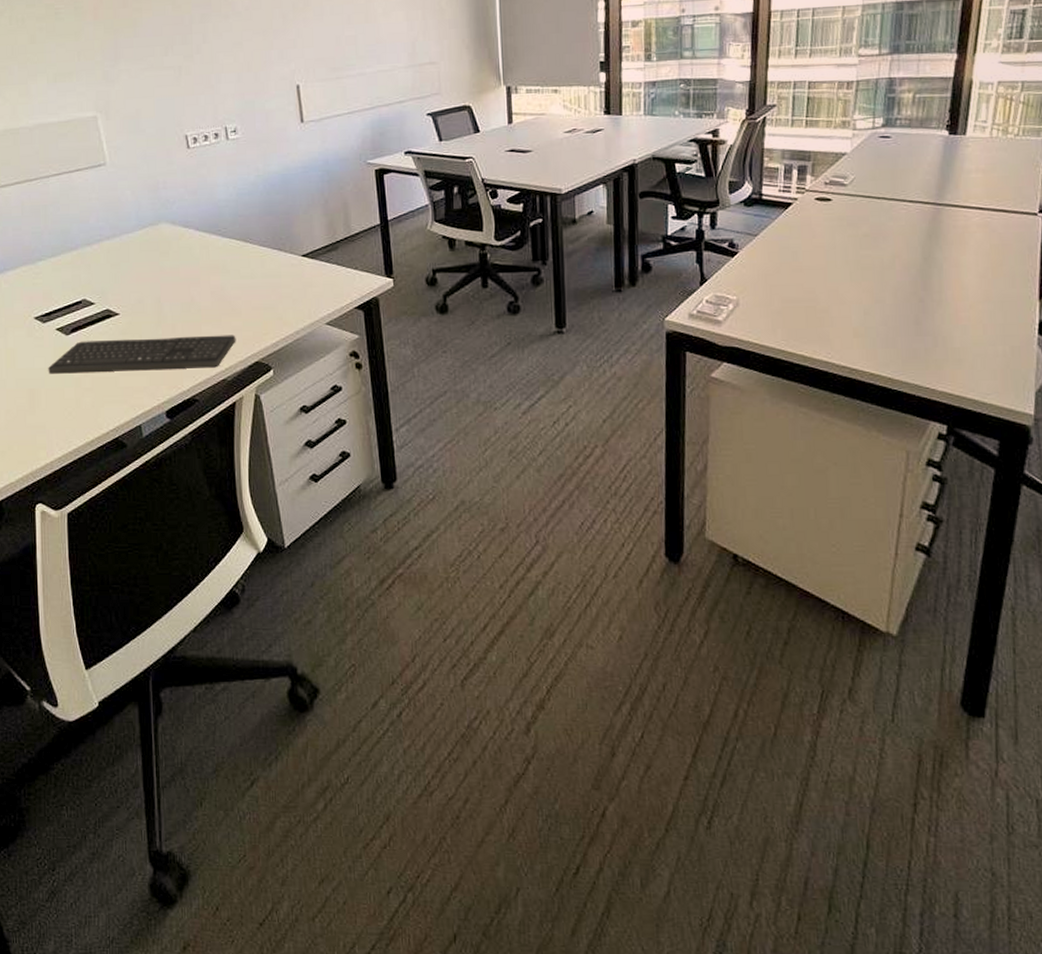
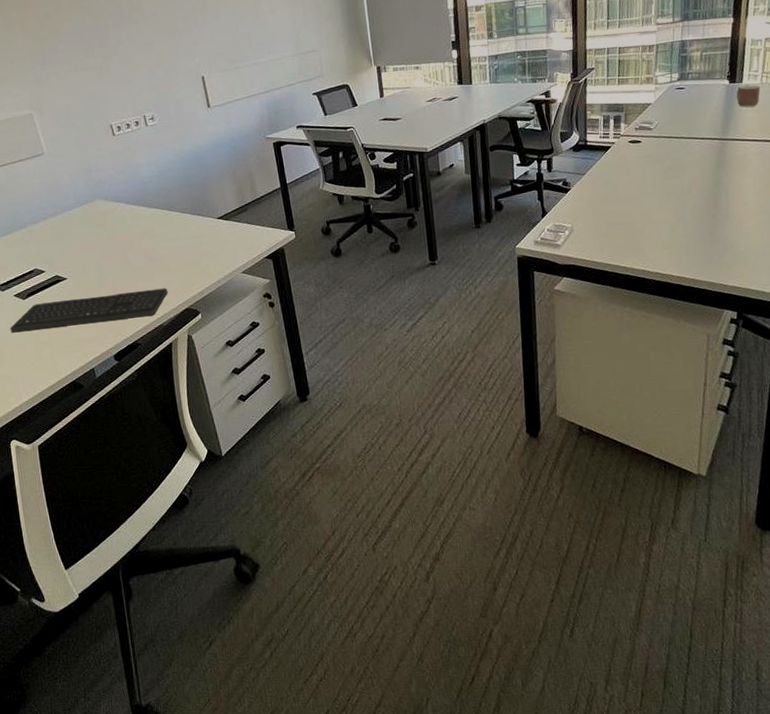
mug: none [957,139,989,166] -> present [736,85,761,108]

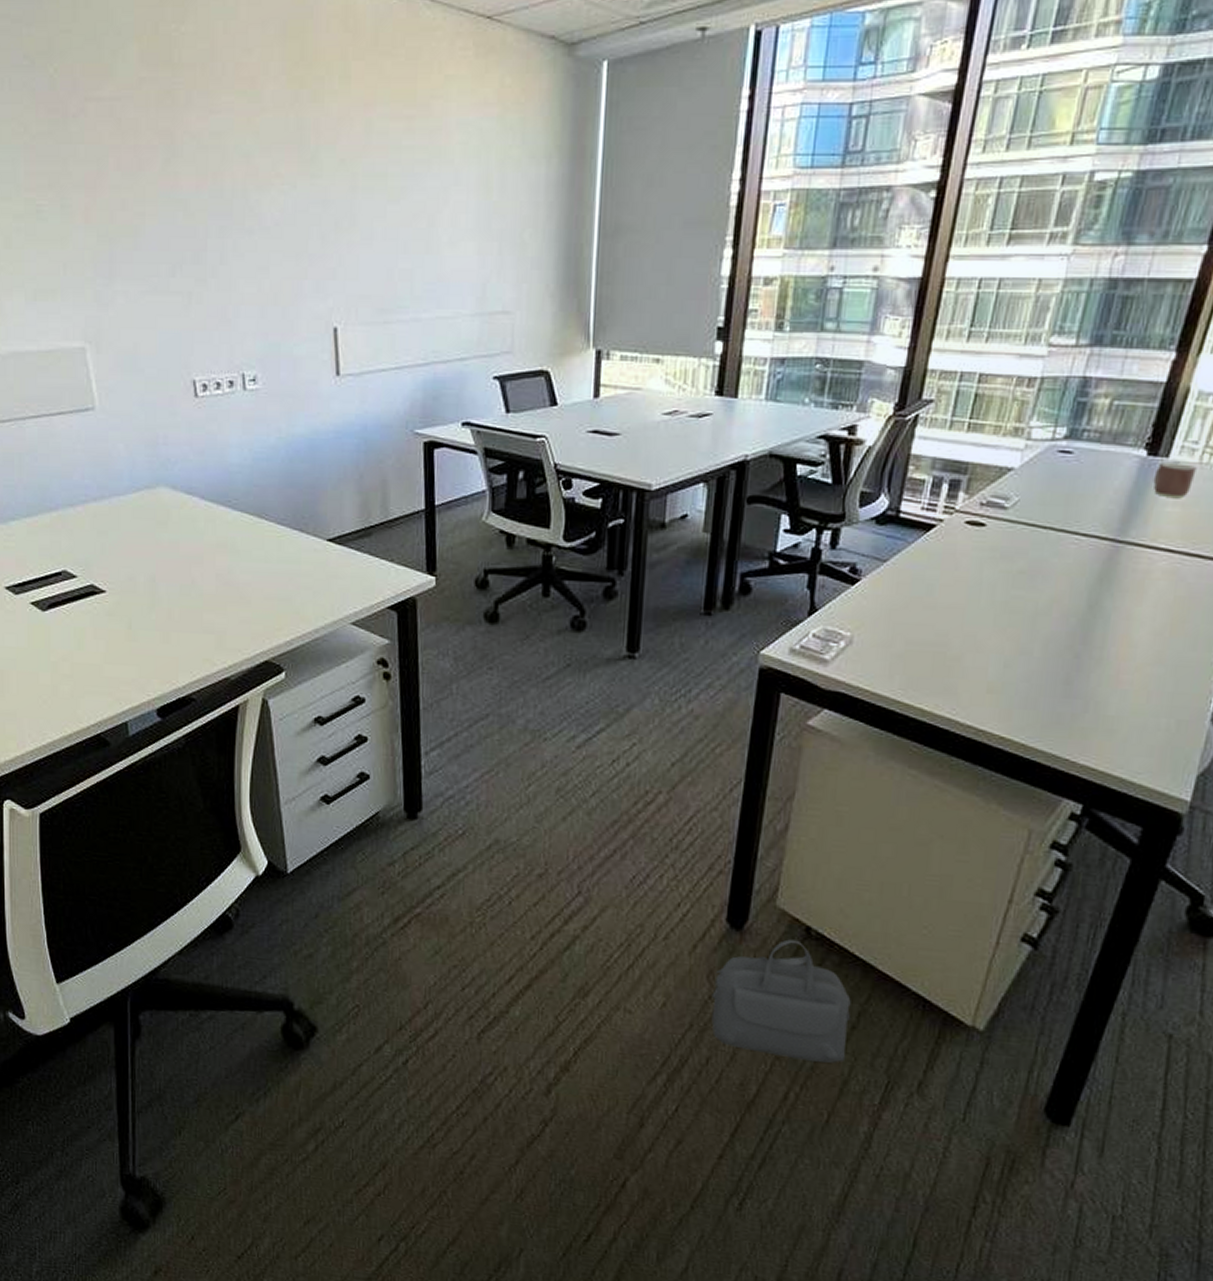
computer keyboard: present [10,288,168,333] -> none [20,619,243,664]
handbag: none [526,437,622,521] -> present [711,939,851,1063]

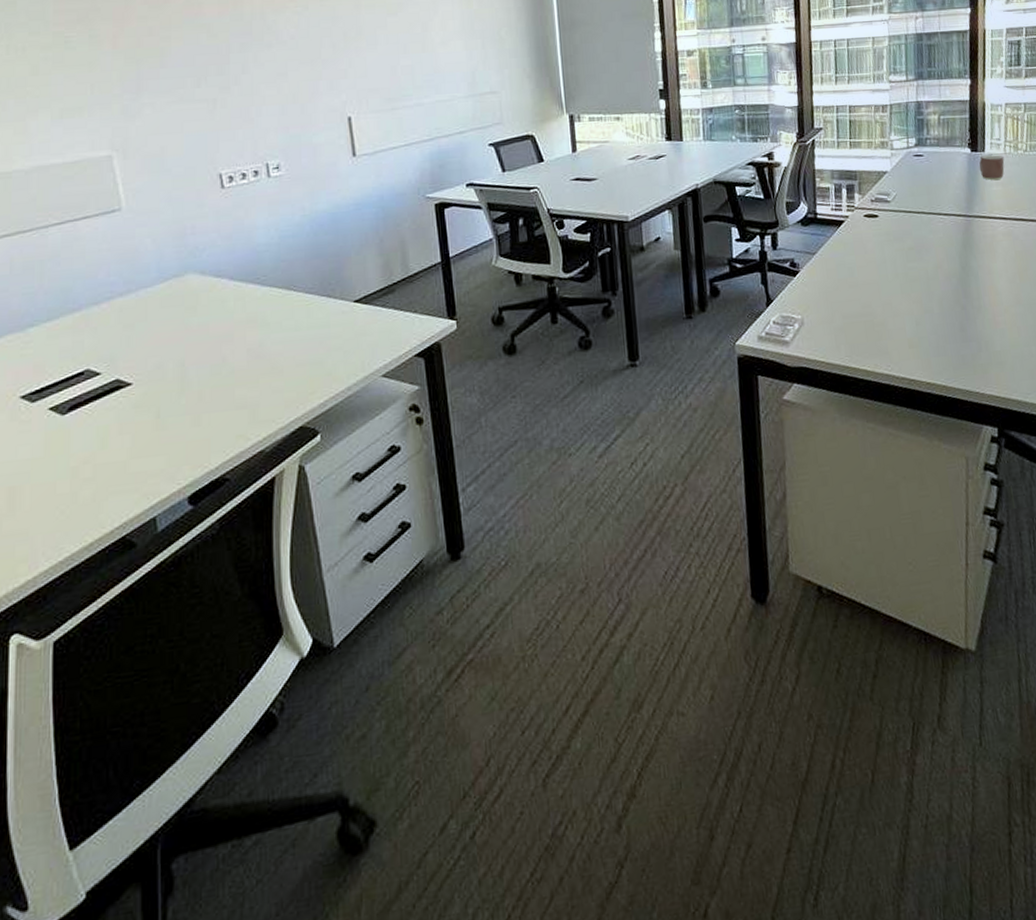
handbag: present [711,939,851,1063] -> none [751,601,875,726]

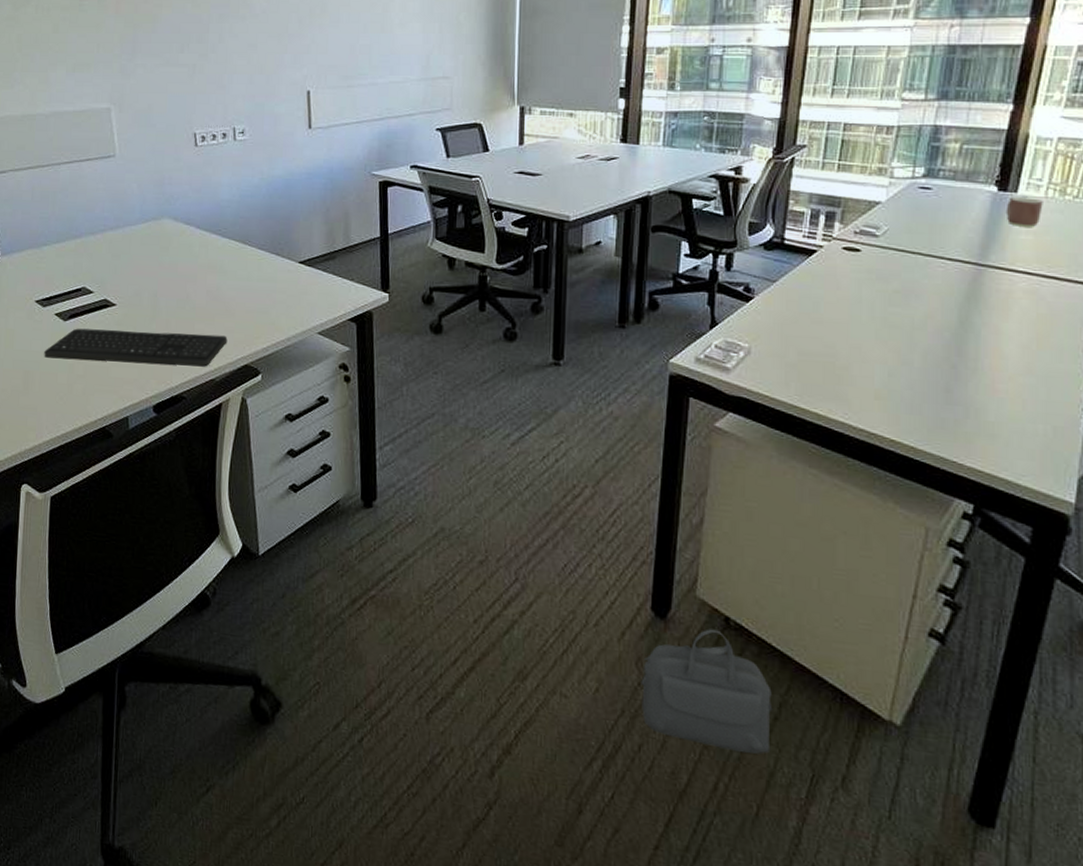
computer keyboard: none [36,397,277,465] -> present [44,328,228,367]
handbag: none [751,601,875,726] -> present [641,629,773,754]

